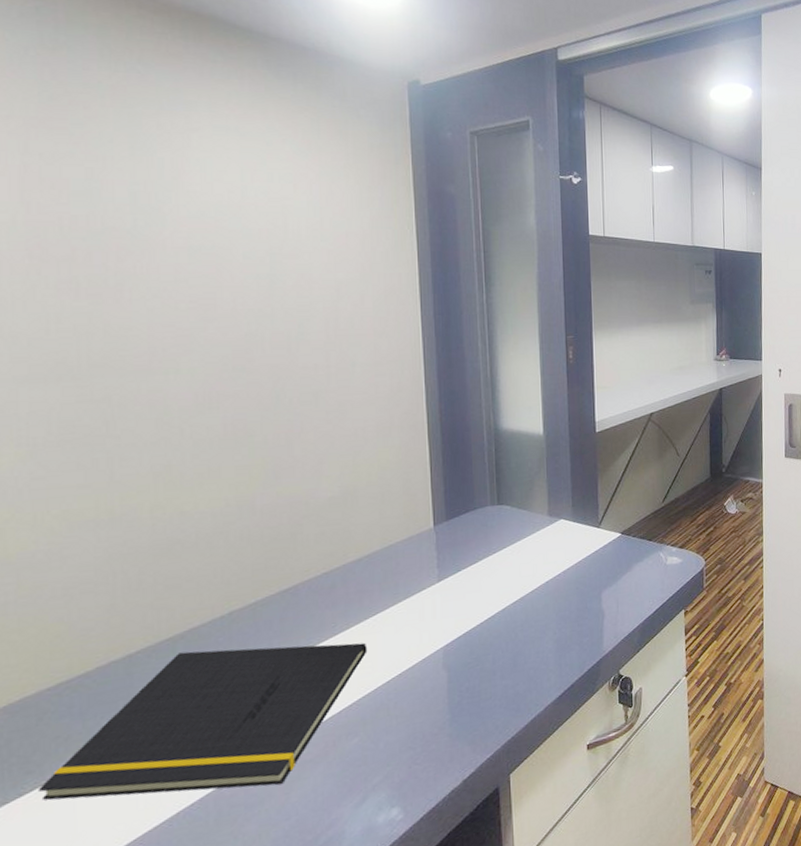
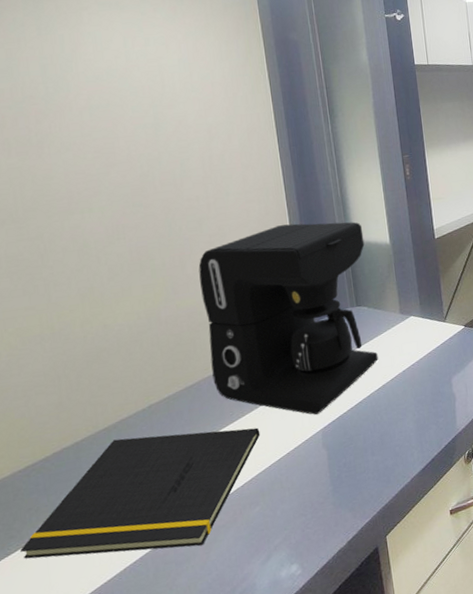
coffee maker: none [309,404,518,630] -> present [198,222,378,415]

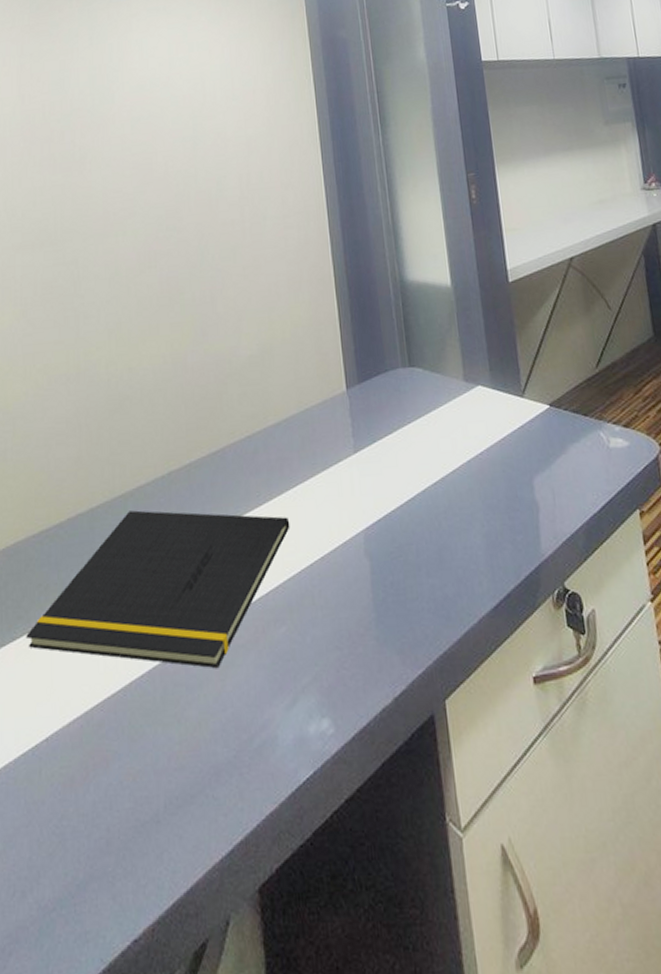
coffee maker: present [198,222,378,415] -> none [230,256,436,508]

